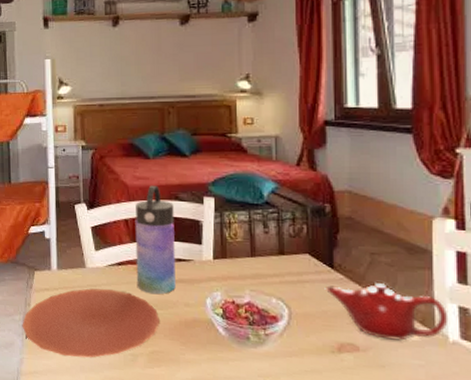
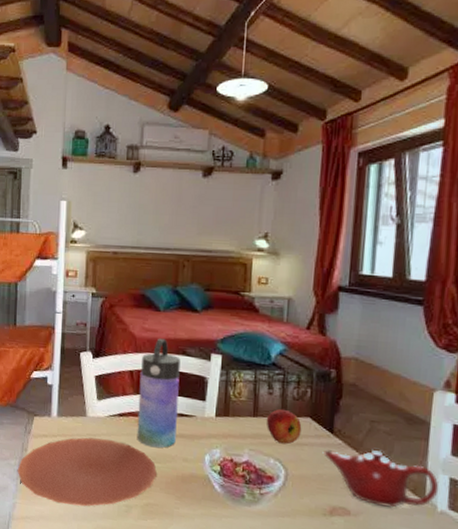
apple: none [264,247,301,283] -> present [266,408,302,445]

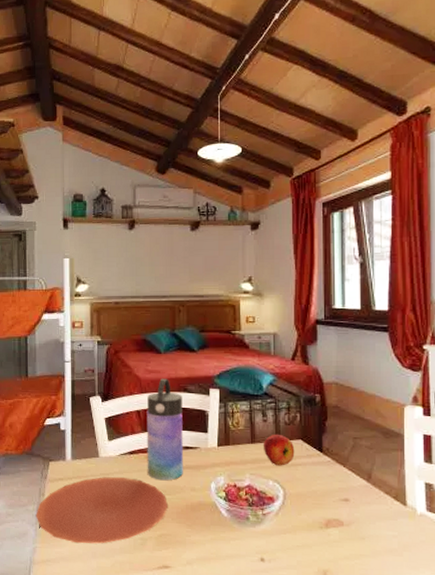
teapot: present [322,450,439,508] -> none [314,464,417,515]

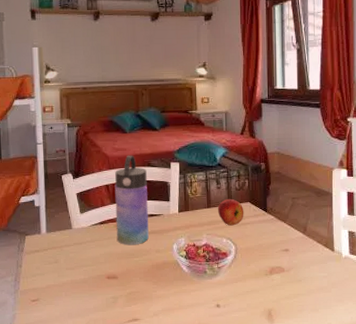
plate: present [35,476,168,544] -> none [14,244,136,307]

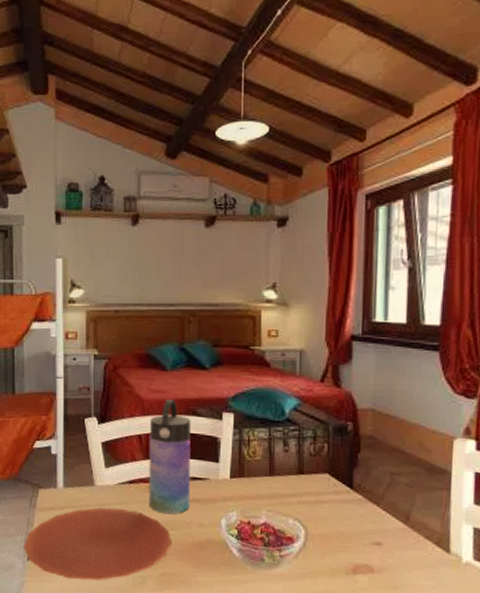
plate: none [14,244,136,307] -> present [23,507,171,581]
apple: present [217,198,244,226] -> none [283,466,320,503]

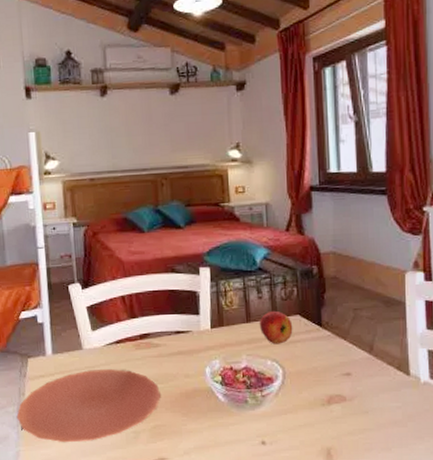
water bottle: present [148,399,191,515] -> none [132,259,175,369]
apple: none [283,466,320,503] -> present [259,310,293,344]

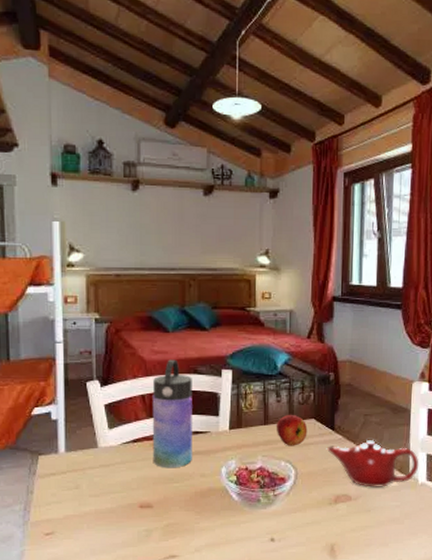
plate: present [16,368,161,443] -> none [23,467,175,542]
water bottle: none [132,259,175,369] -> present [152,359,192,468]
teapot: none [314,336,420,387] -> present [326,440,419,488]

